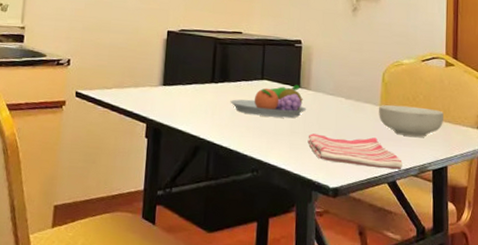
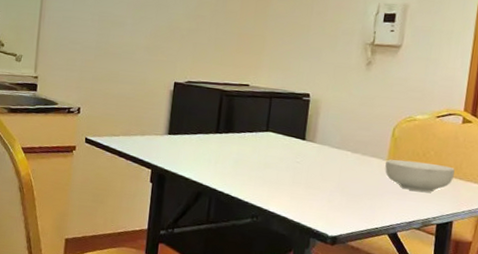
fruit bowl: present [230,84,307,118] -> none [233,137,311,169]
dish towel: present [307,133,402,170] -> none [309,184,406,223]

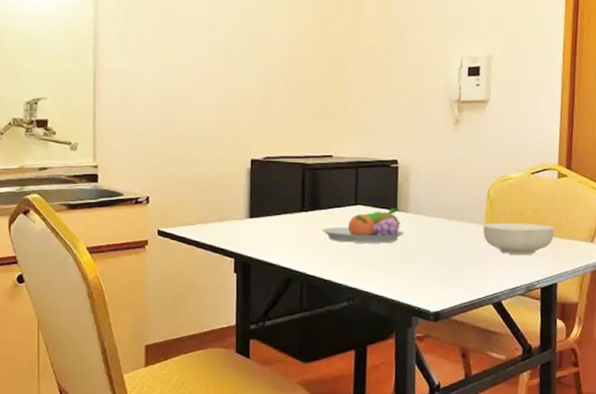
fruit bowl: none [233,137,311,169] -> present [322,207,405,244]

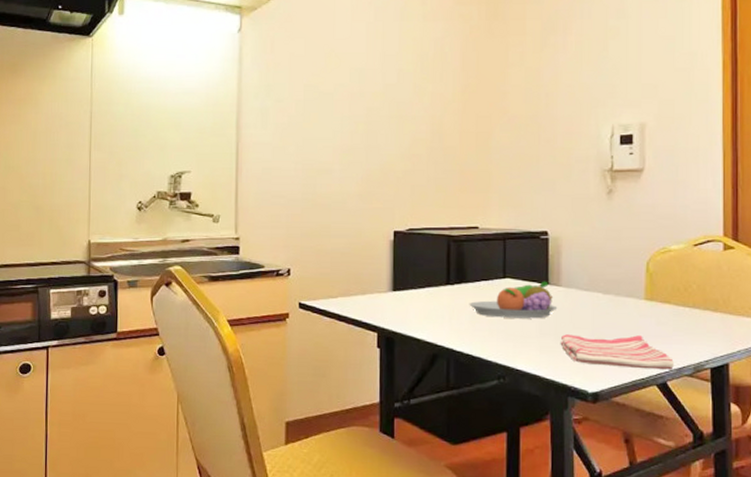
dish towel: none [406,258,508,290] -> present [560,334,674,370]
cereal bowl: present [483,222,554,255] -> none [643,297,722,332]

